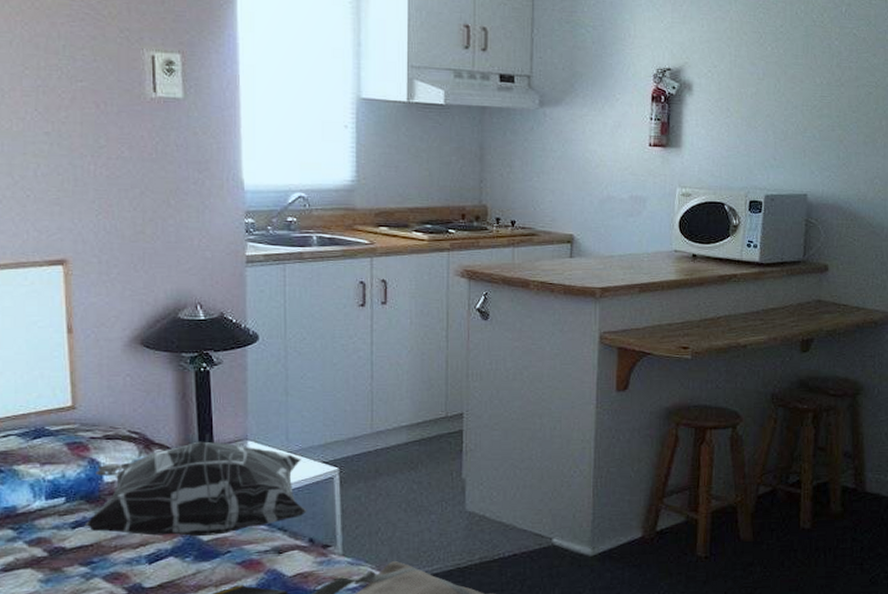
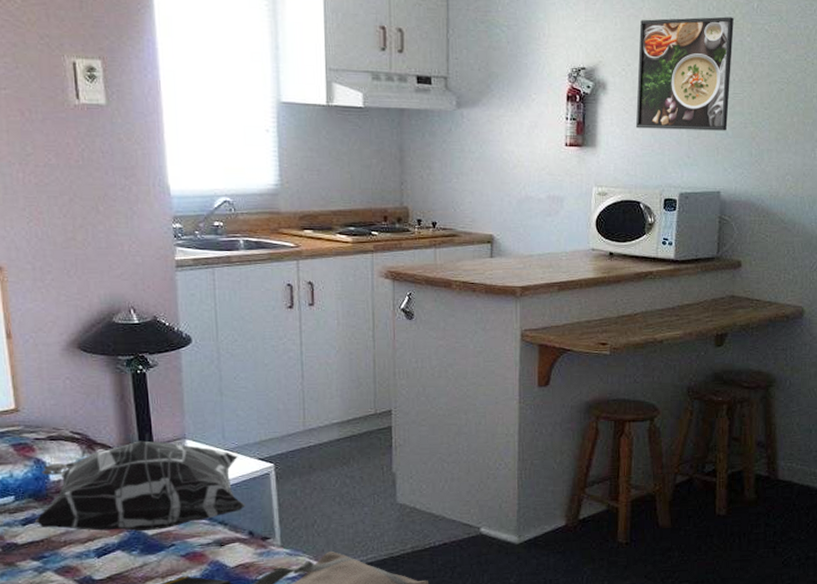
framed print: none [721,20,822,134] -> present [635,16,734,131]

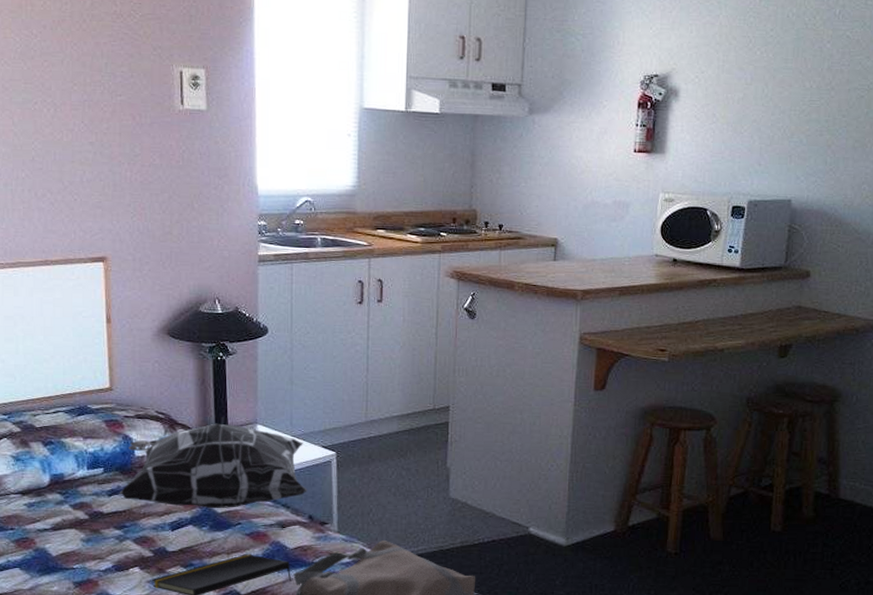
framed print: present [635,16,734,131] -> none [706,23,814,139]

